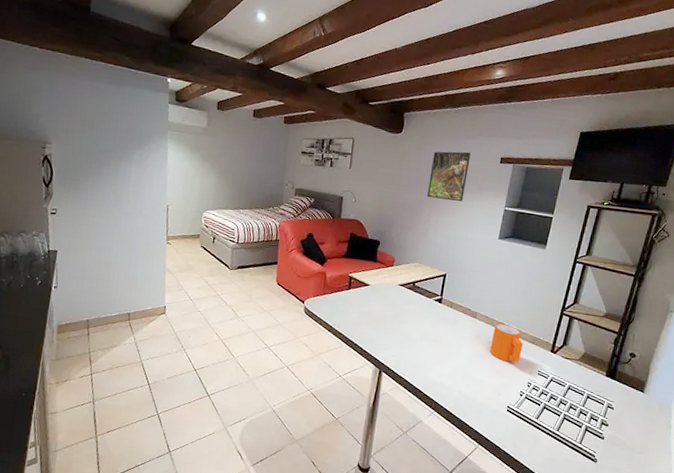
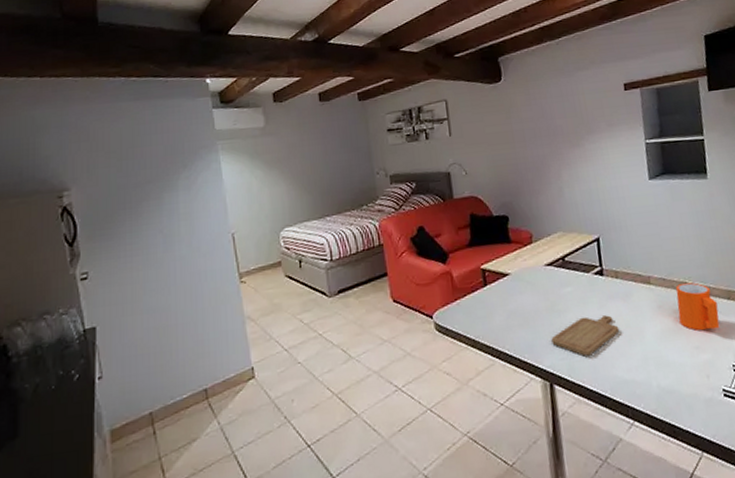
chopping board: none [388,329,443,358] -> present [551,315,620,356]
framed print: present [427,151,471,202] -> none [544,85,594,149]

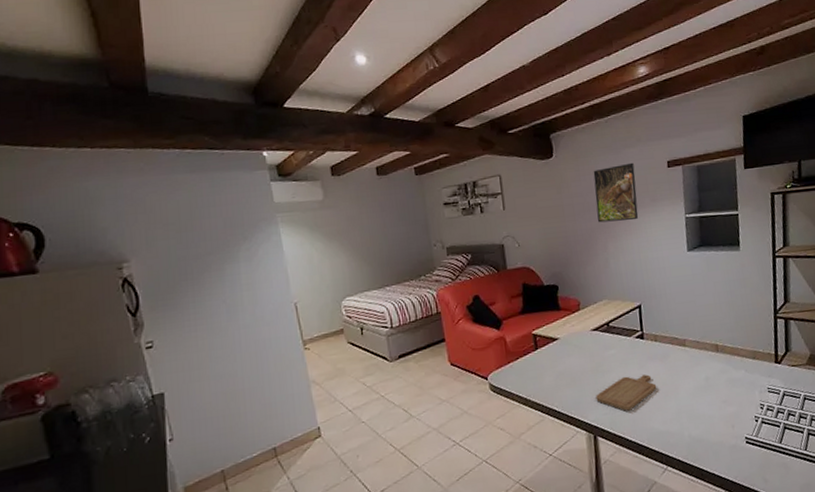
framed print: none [544,85,594,149] -> present [593,162,639,223]
mug: present [676,282,720,331] -> none [708,344,745,387]

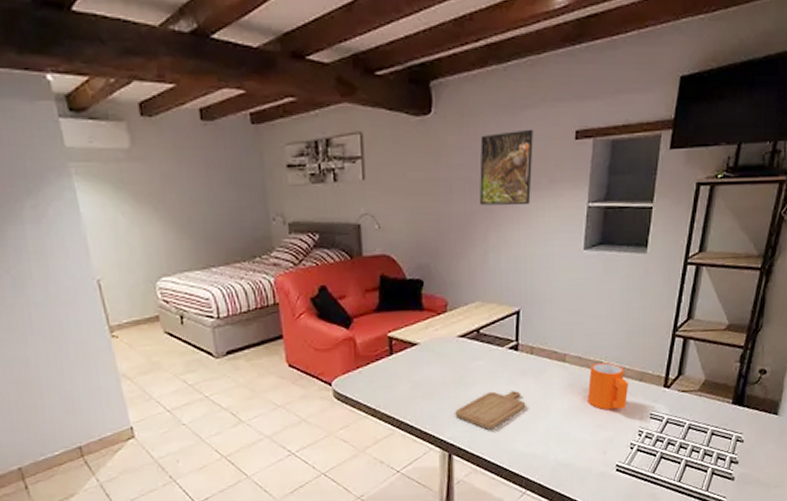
mug: none [708,344,745,387] -> present [588,362,628,410]

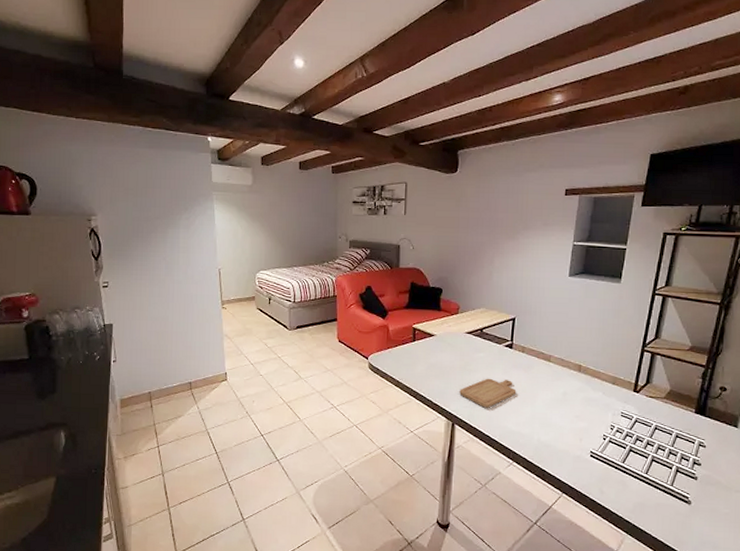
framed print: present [479,129,533,206] -> none [489,186,533,240]
mug: present [588,362,628,410] -> none [568,366,603,405]

